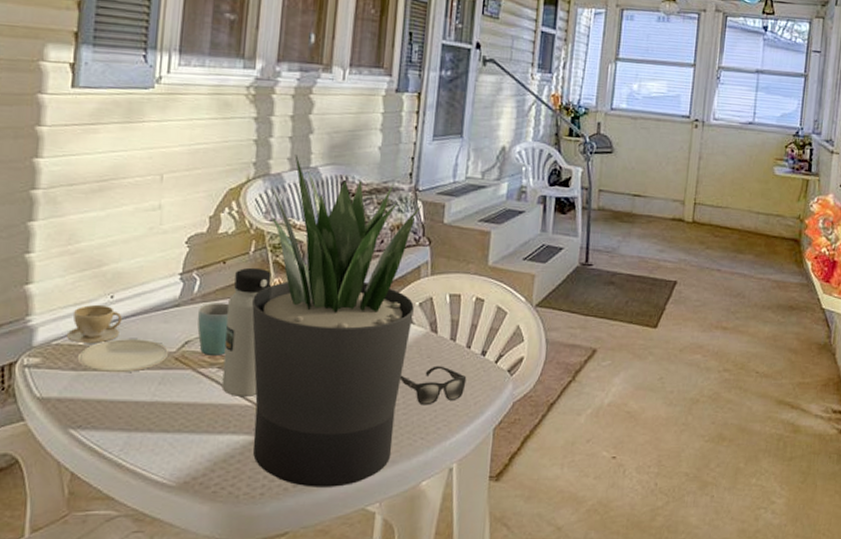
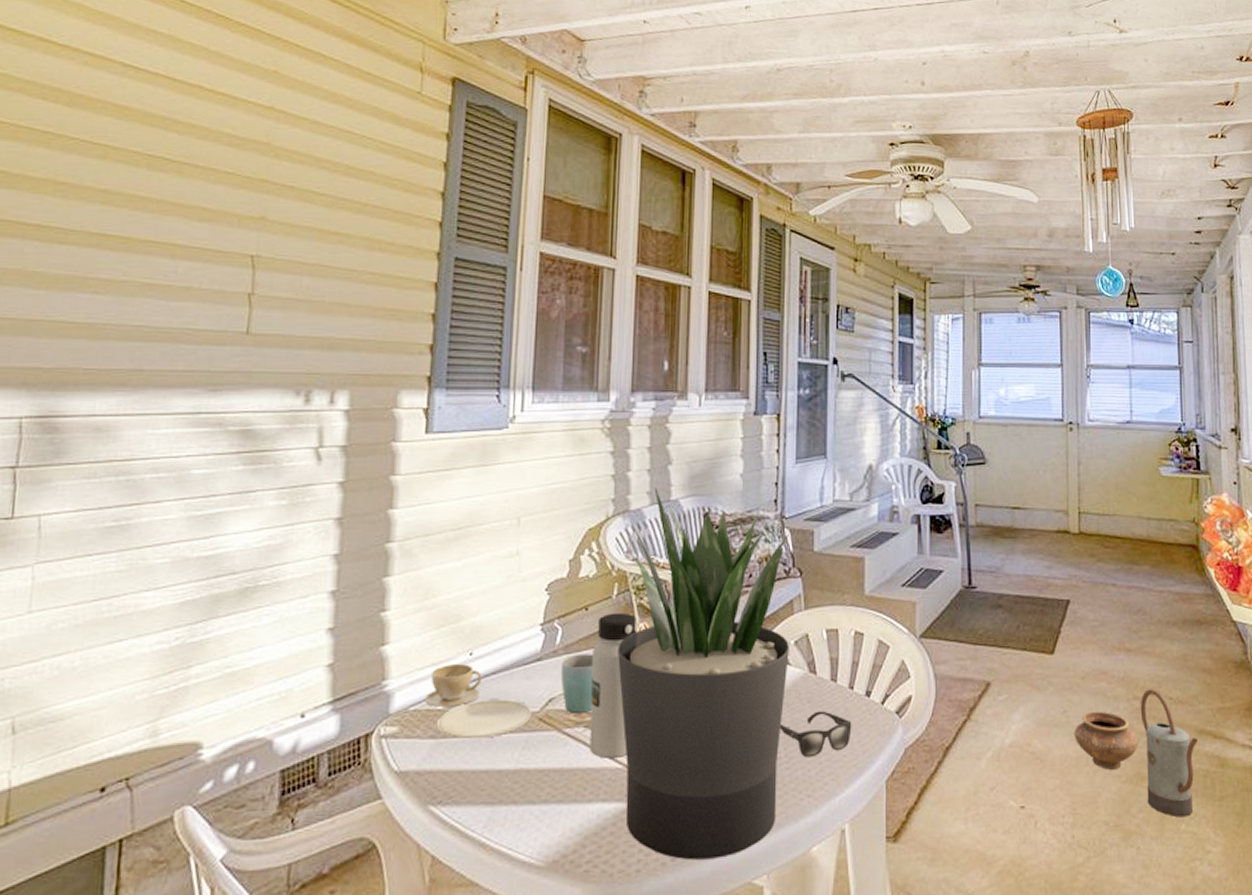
decorative pot: none [666,379,724,430] -> present [1074,711,1139,770]
watering can: none [725,363,778,473] -> present [1140,689,1199,818]

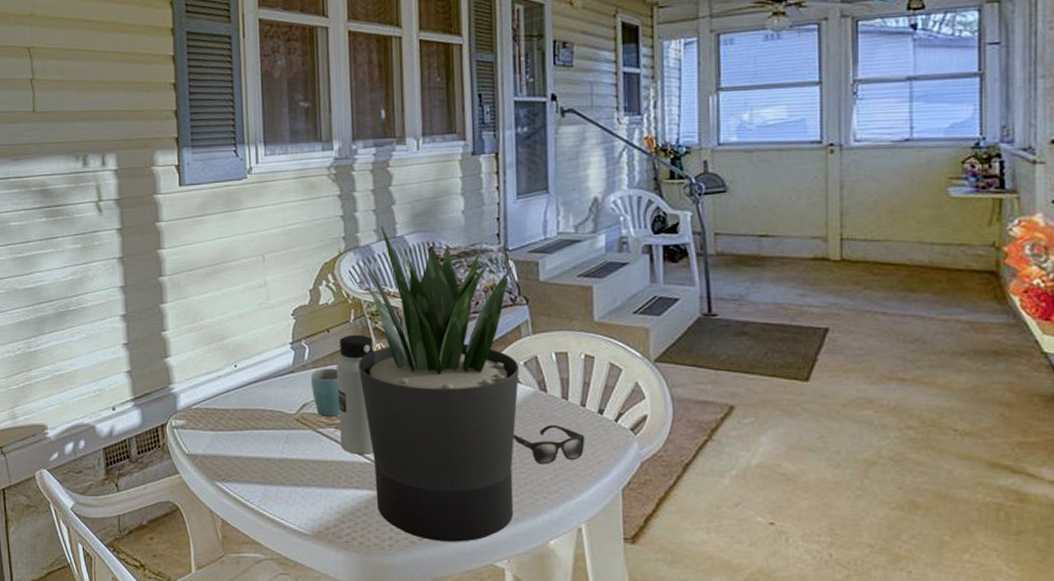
teacup: present [424,664,482,707] -> none [202,374,246,407]
plate: present [437,699,533,740] -> none [215,403,290,433]
decorative pot: present [1074,711,1139,770] -> none [832,438,912,496]
watering can: present [1140,689,1199,818] -> none [915,419,991,548]

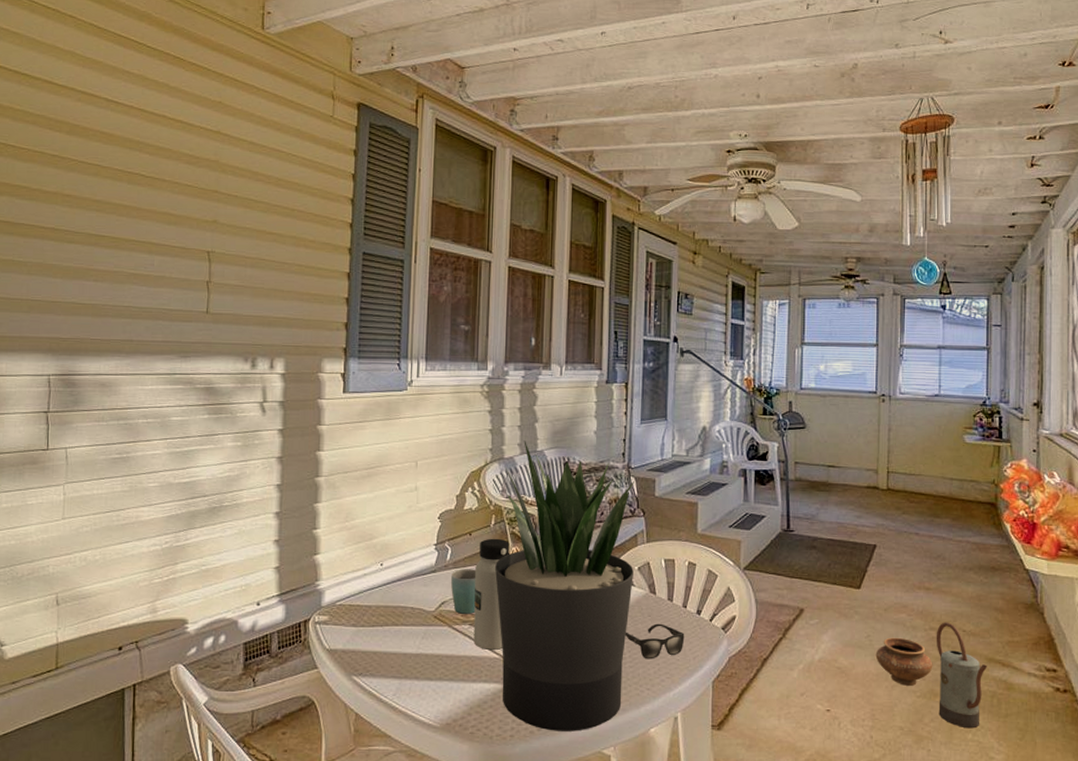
decorative pot: none [832,438,912,496] -> present [875,637,933,686]
watering can: none [915,419,991,548] -> present [936,622,988,729]

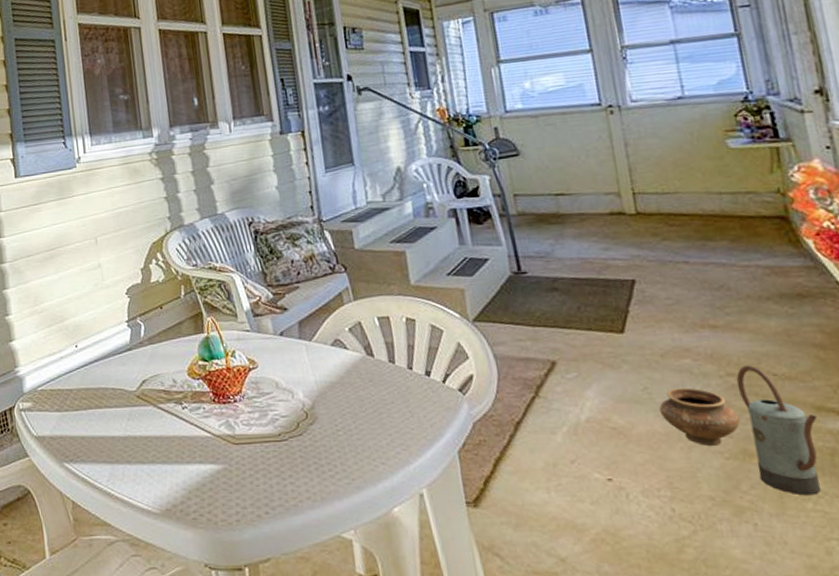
mug: present [450,569,477,614] -> none [147,343,179,392]
water bottle: present [473,538,511,650] -> none [171,309,214,428]
planter: present [495,440,634,731] -> none [187,204,355,514]
sunglasses: present [625,623,685,660] -> none [345,389,417,430]

